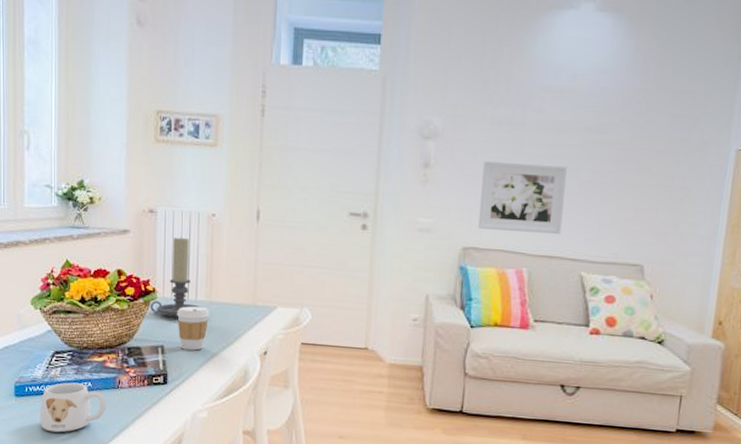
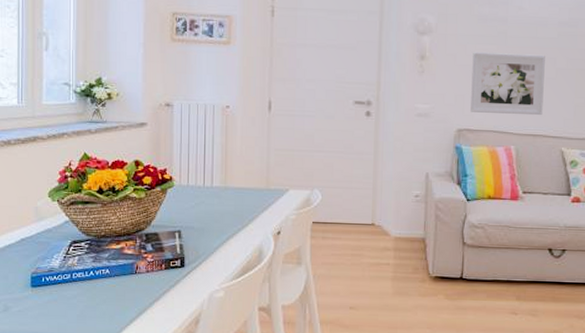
mug: present [40,382,106,433] -> none [57,270,124,320]
candle holder: present [151,237,200,318] -> none [168,128,216,204]
coffee cup: present [177,306,209,351] -> none [193,192,224,234]

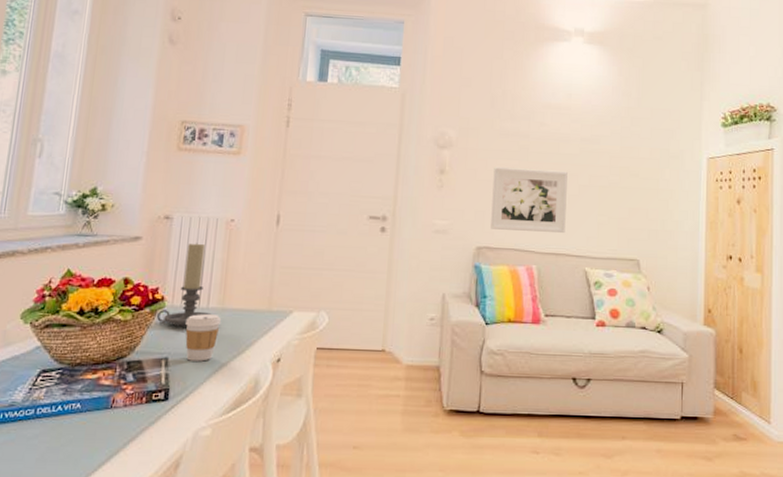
candle holder: none [168,128,216,204] -> present [157,243,212,327]
coffee cup: none [193,192,224,234] -> present [185,314,221,362]

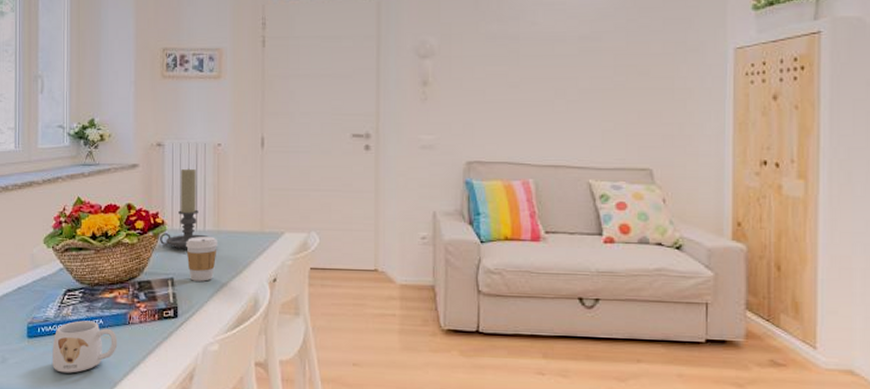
mug: none [13,404,96,465] -> present [52,320,118,373]
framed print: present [491,167,568,234] -> none [481,74,565,144]

